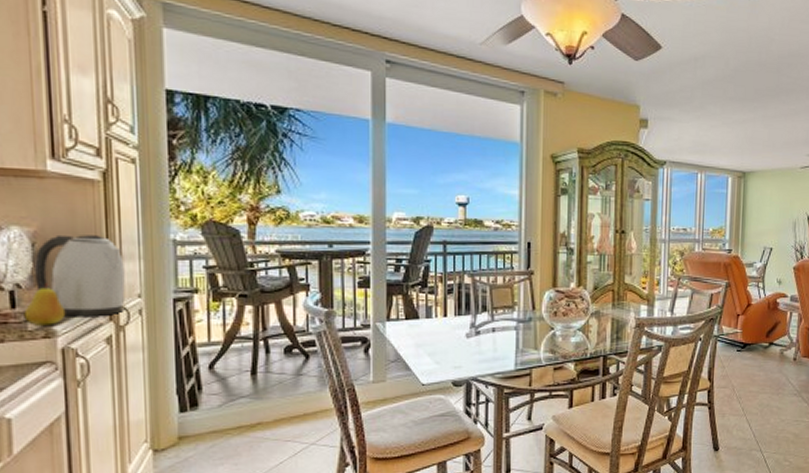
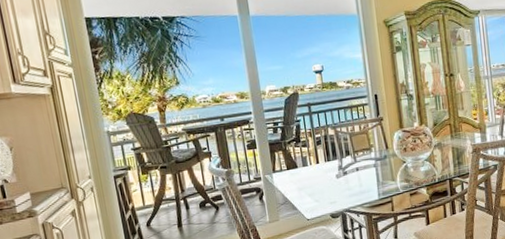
fruit: present [24,282,66,325] -> none [12,176,41,209]
kettle: present [34,234,126,317] -> none [13,136,81,200]

